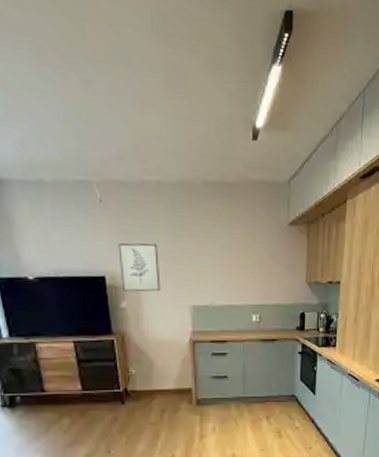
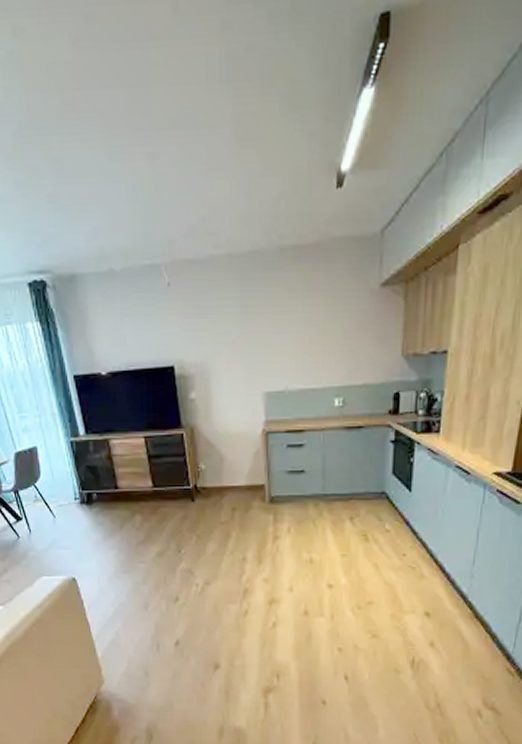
wall art: present [118,243,161,292] -> none [187,325,231,381]

